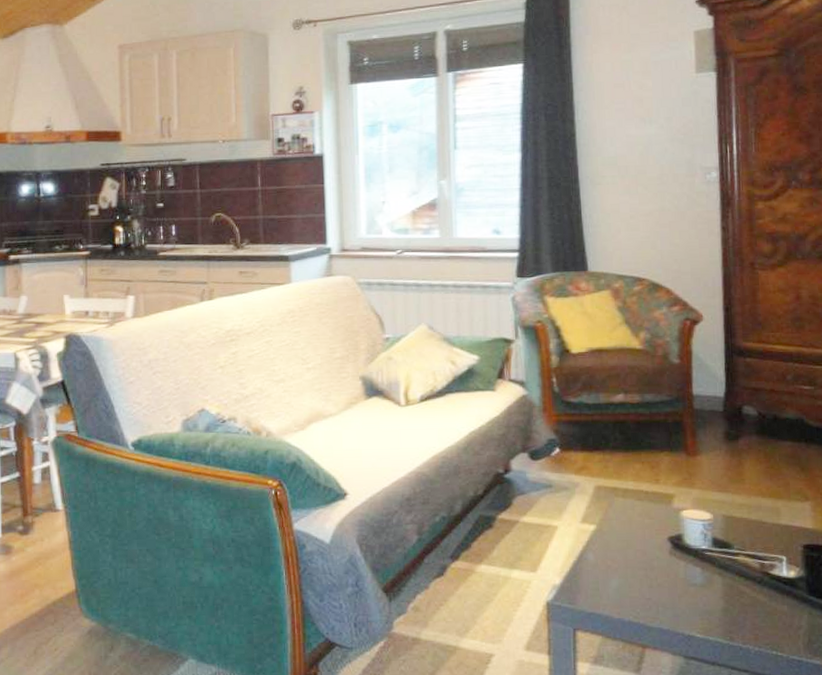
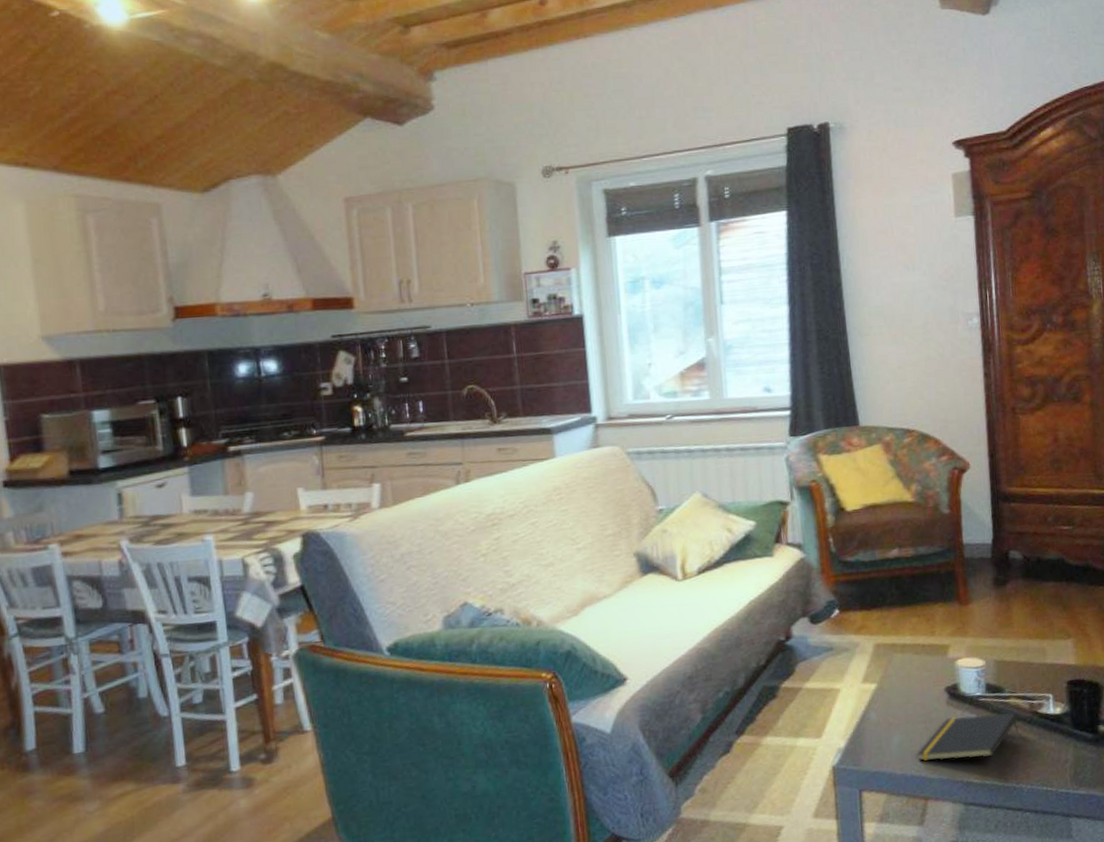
notepad: none [635,568,747,613] -> present [917,712,1018,761]

